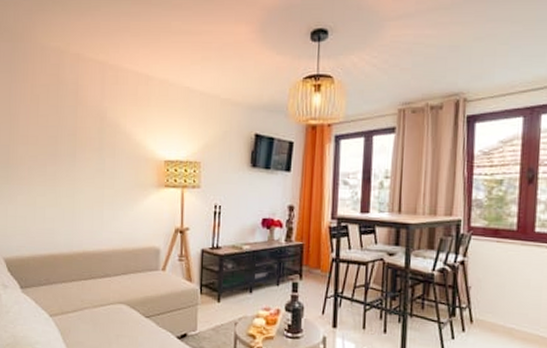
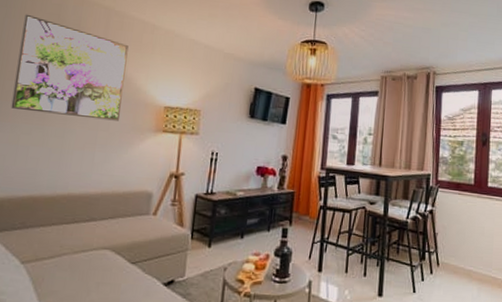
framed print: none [25,77,125,178] -> present [11,14,129,121]

